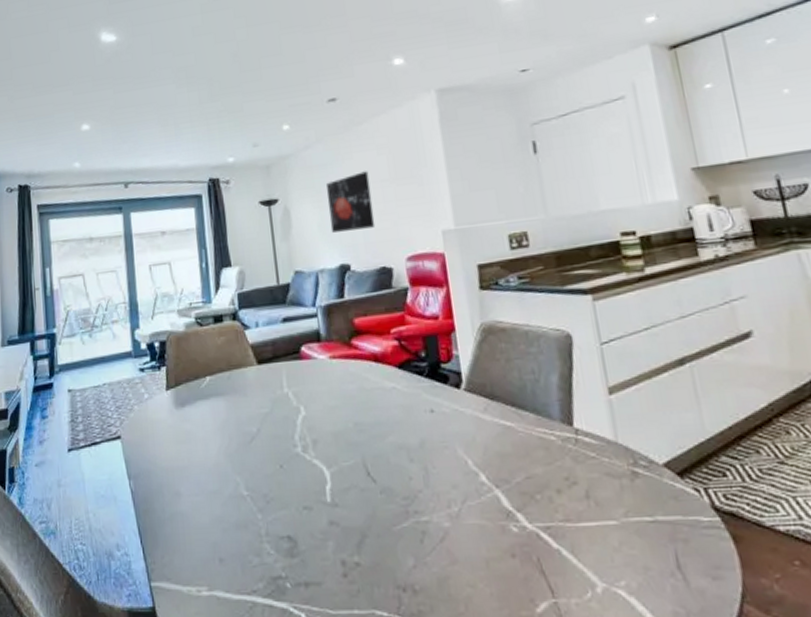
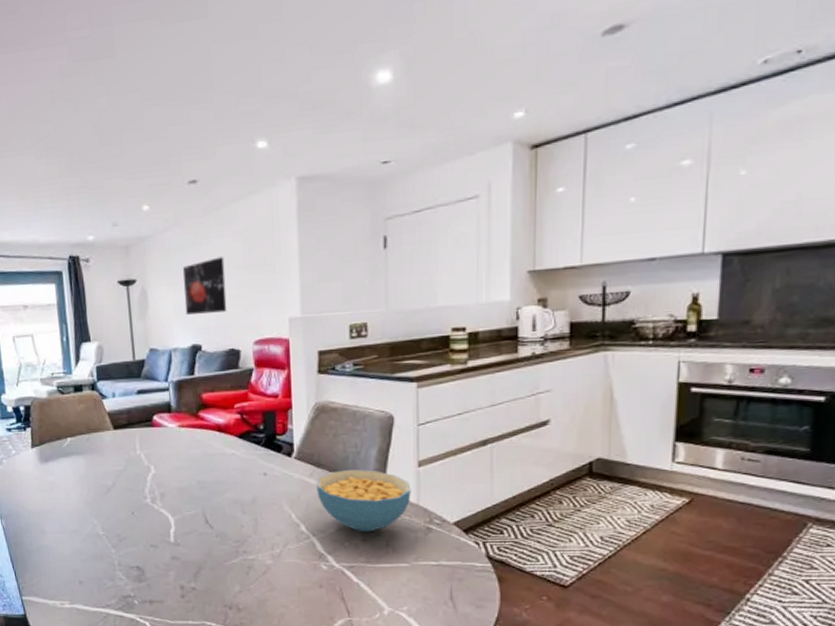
cereal bowl: none [492,400,607,481] -> present [316,469,411,532]

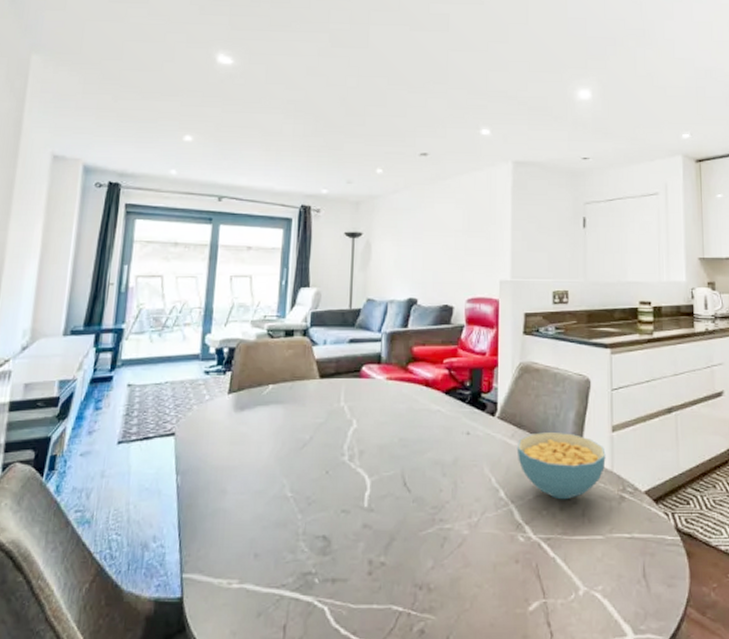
wall art: present [183,257,227,315] -> none [405,220,446,270]

